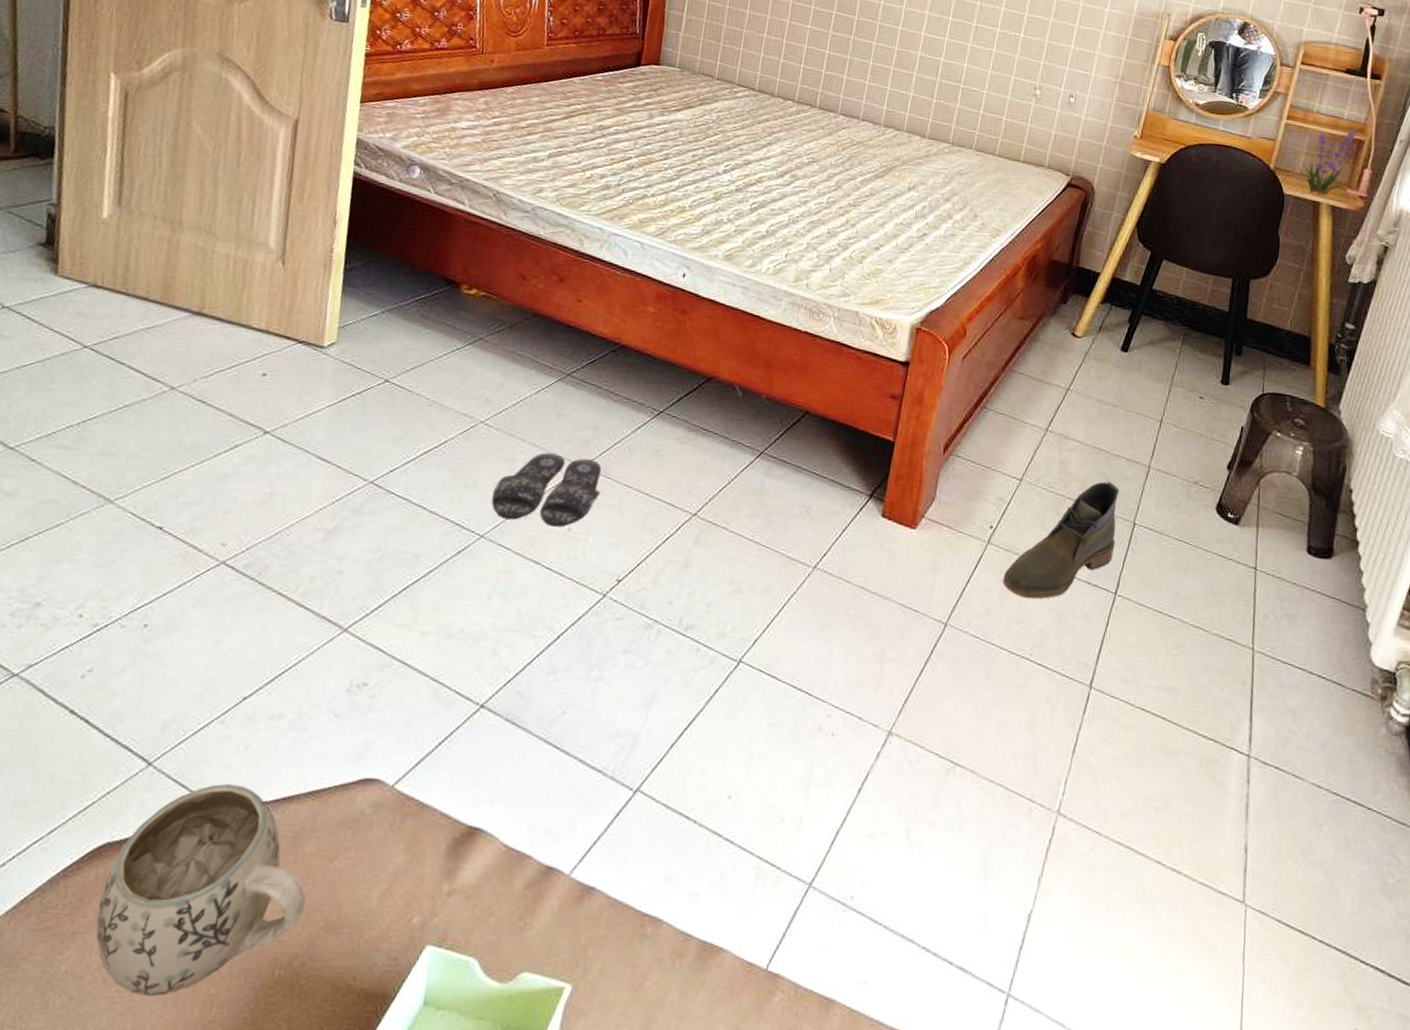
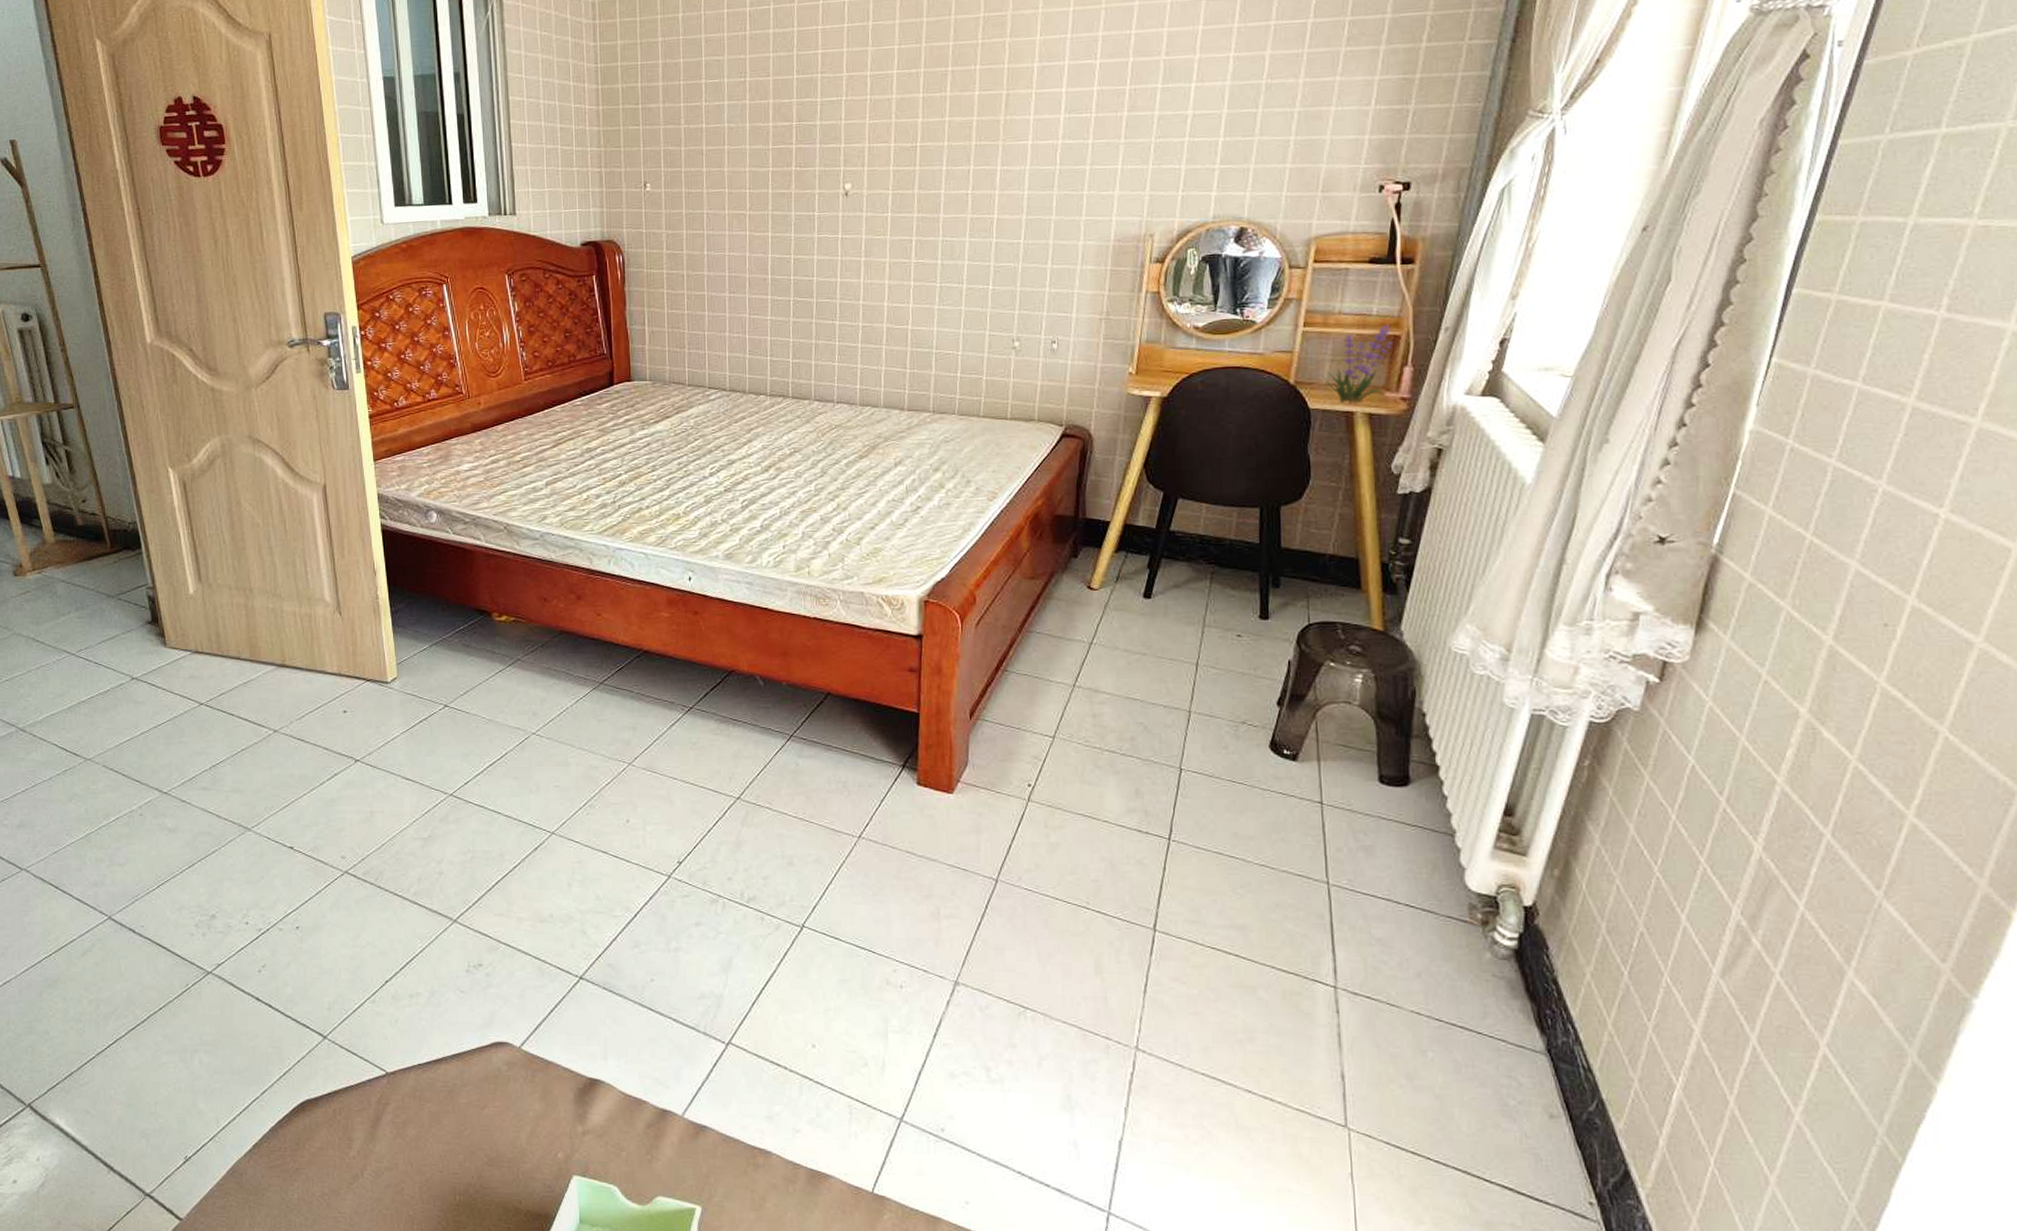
mug: present [96,783,306,997] -> none [311,1050,468,1217]
slippers: present [491,452,601,527] -> none [554,755,650,820]
boot: present [1003,481,1120,599] -> none [1049,730,1163,851]

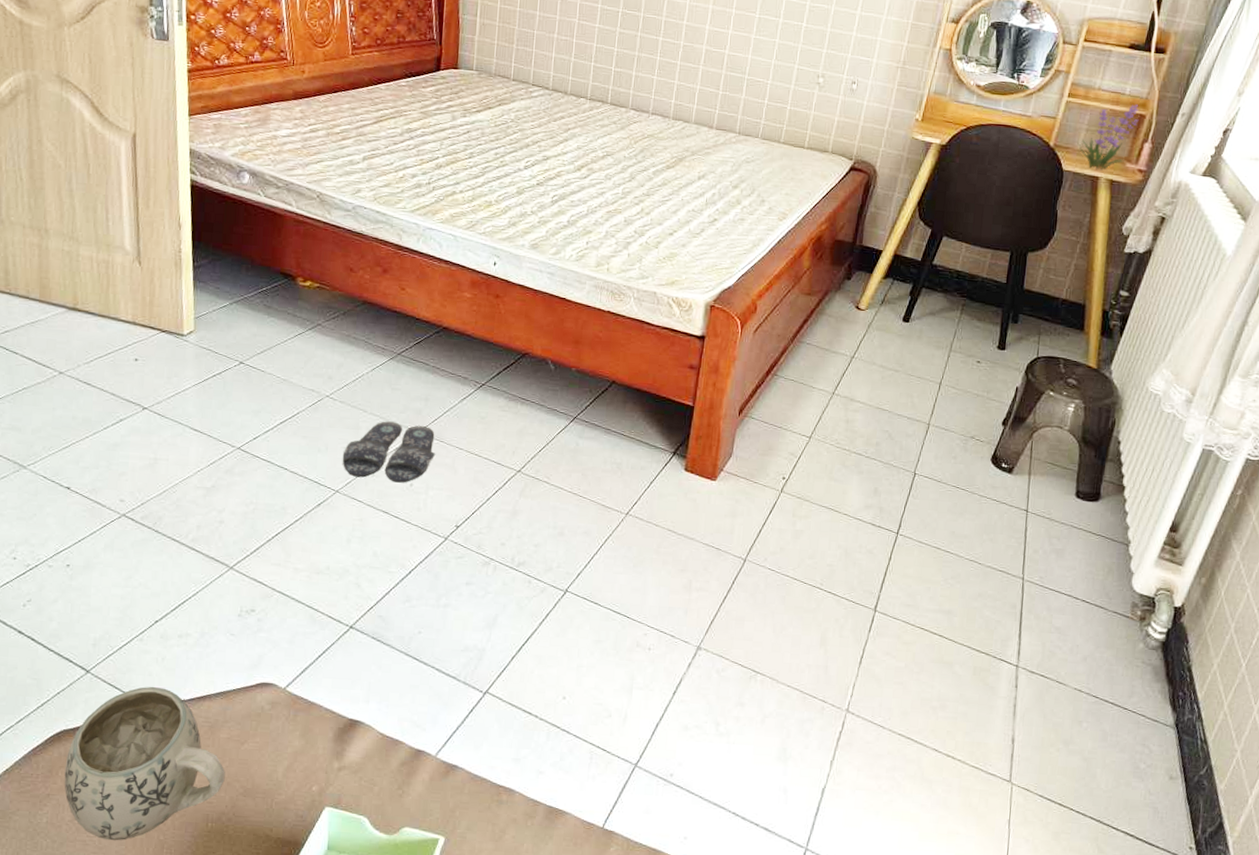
mug: none [311,1050,468,1217] -> present [64,686,225,841]
slippers: none [554,755,650,820] -> present [342,421,436,483]

